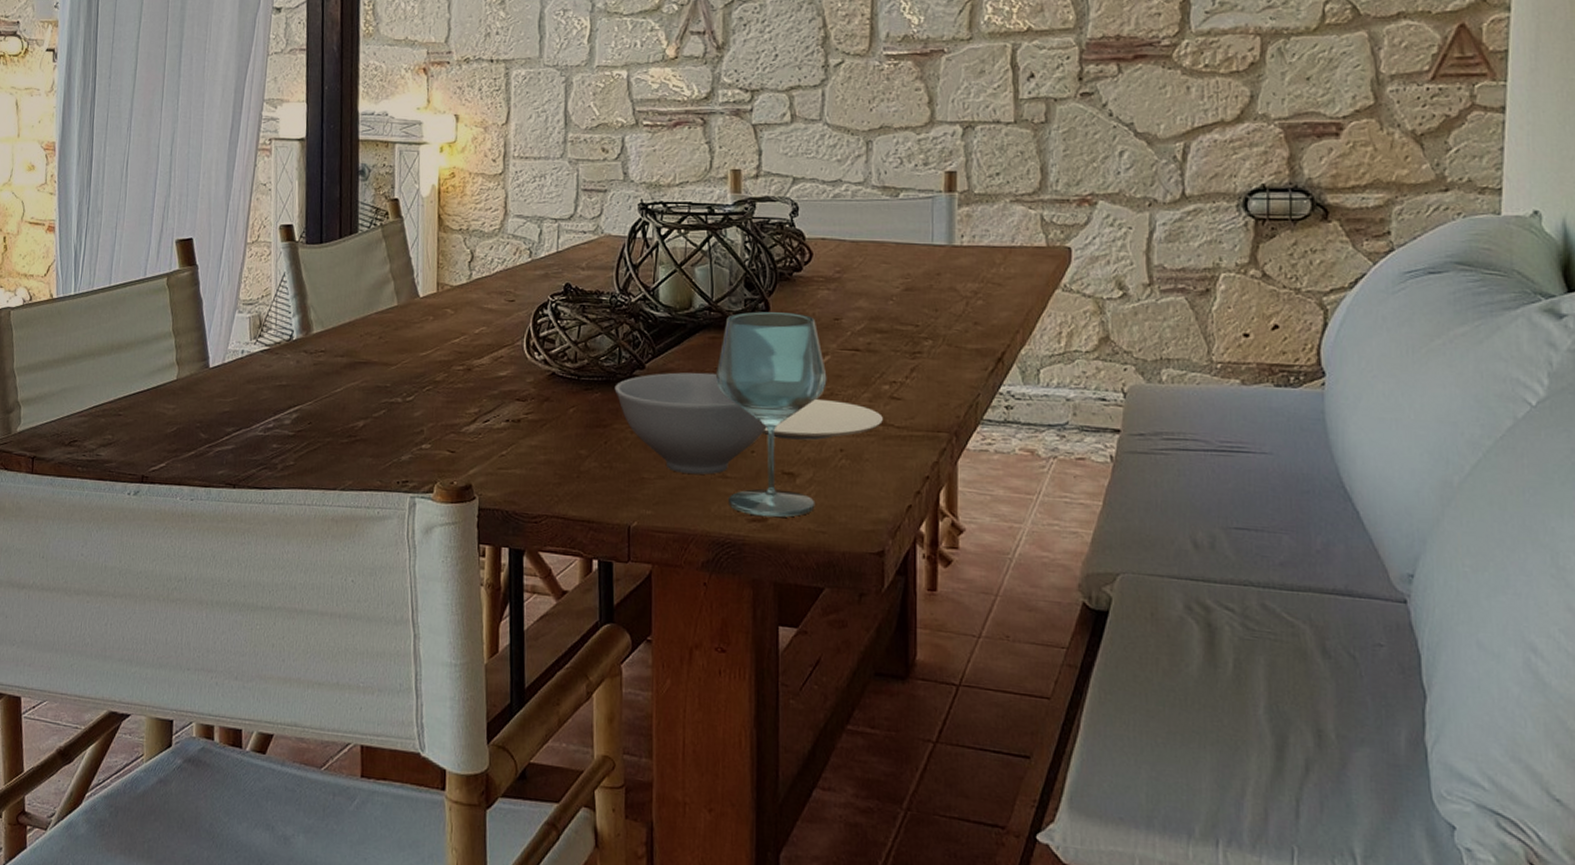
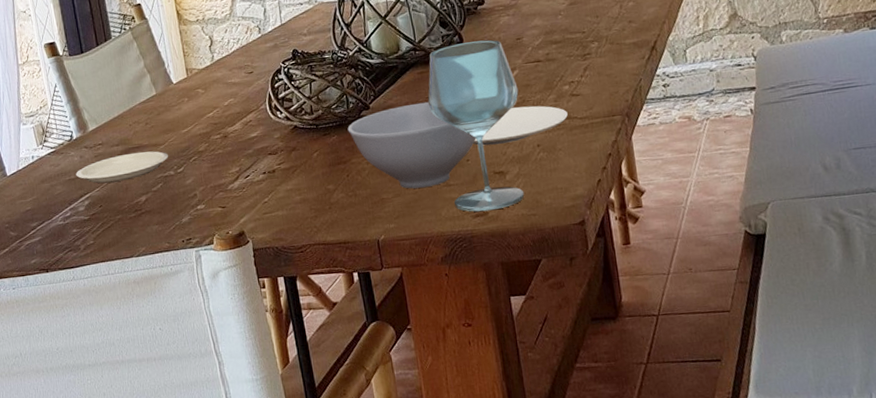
plate: none [288,368,400,399] -> present [76,151,169,184]

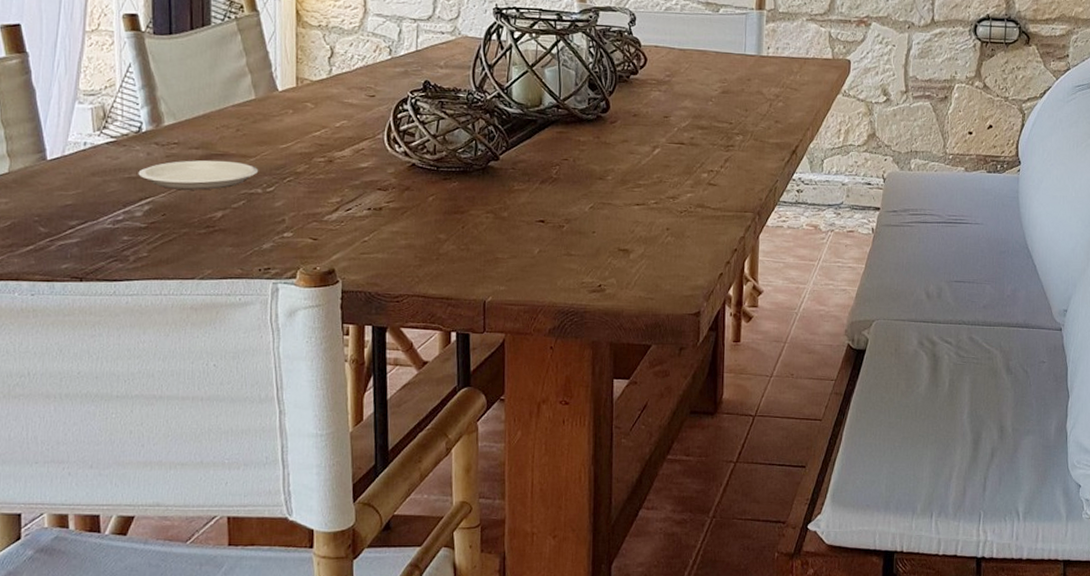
bowl: present [347,101,476,189] -> none [471,163,606,253]
wine glass: present [427,39,525,212] -> none [562,109,657,288]
plate: present [473,105,568,146] -> none [602,185,702,221]

